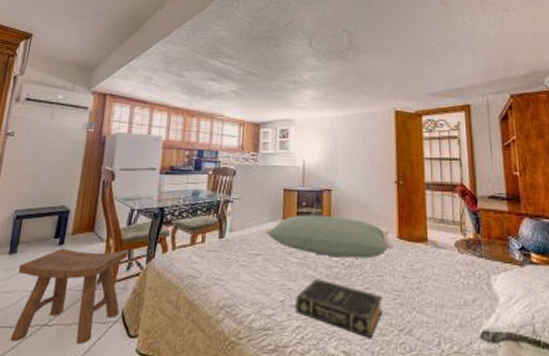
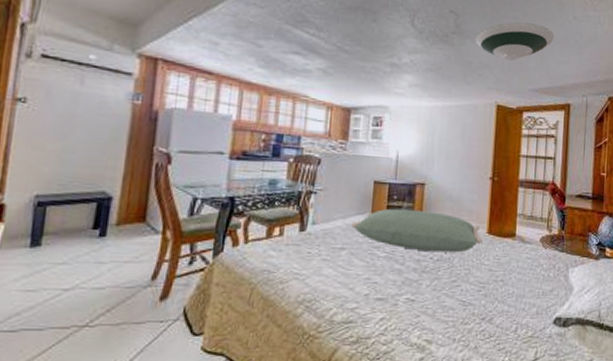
stool: present [10,248,129,344] -> none [38,240,191,345]
book: present [294,278,383,338] -> none [379,272,468,327]
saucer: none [368,33,446,68] -> present [475,22,555,61]

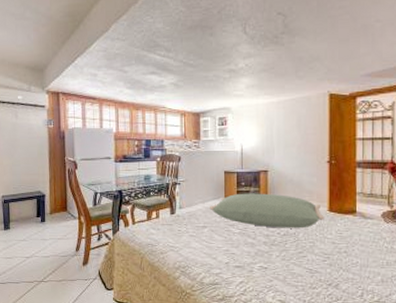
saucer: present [475,22,555,61] -> none [303,9,386,50]

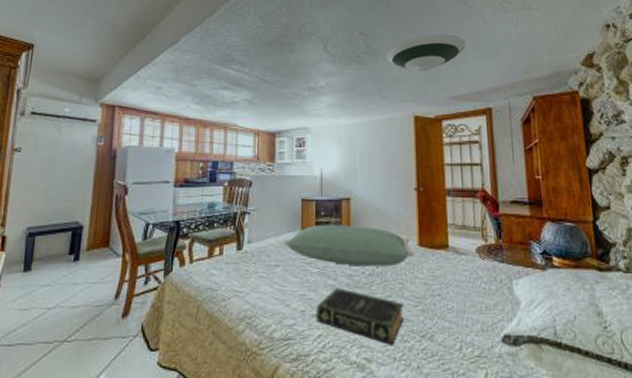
book: none [238,245,314,291] -> present [315,288,404,345]
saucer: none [303,9,386,50] -> present [386,34,466,72]

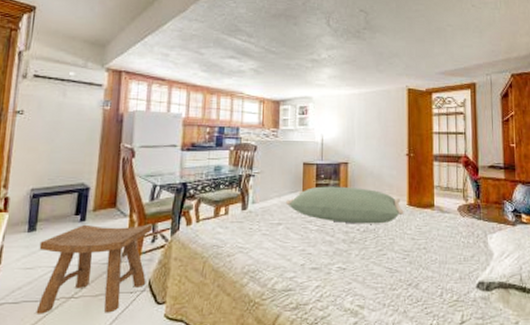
stool: none [30,264,146,359] -> present [36,224,153,314]
book: present [315,288,404,345] -> none [314,243,394,293]
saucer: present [386,34,466,72] -> none [383,14,456,48]

